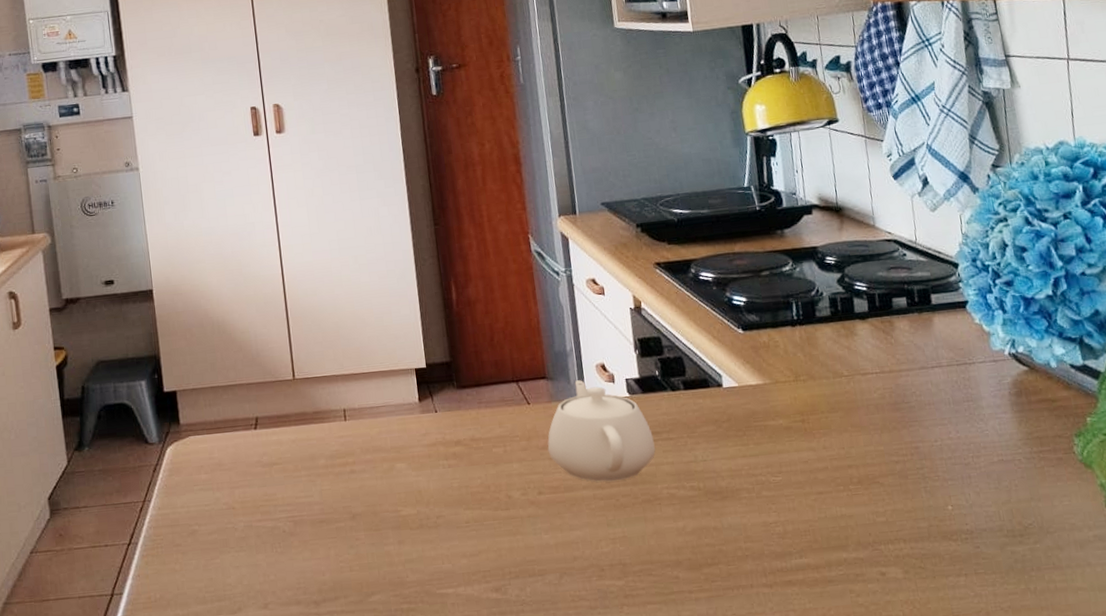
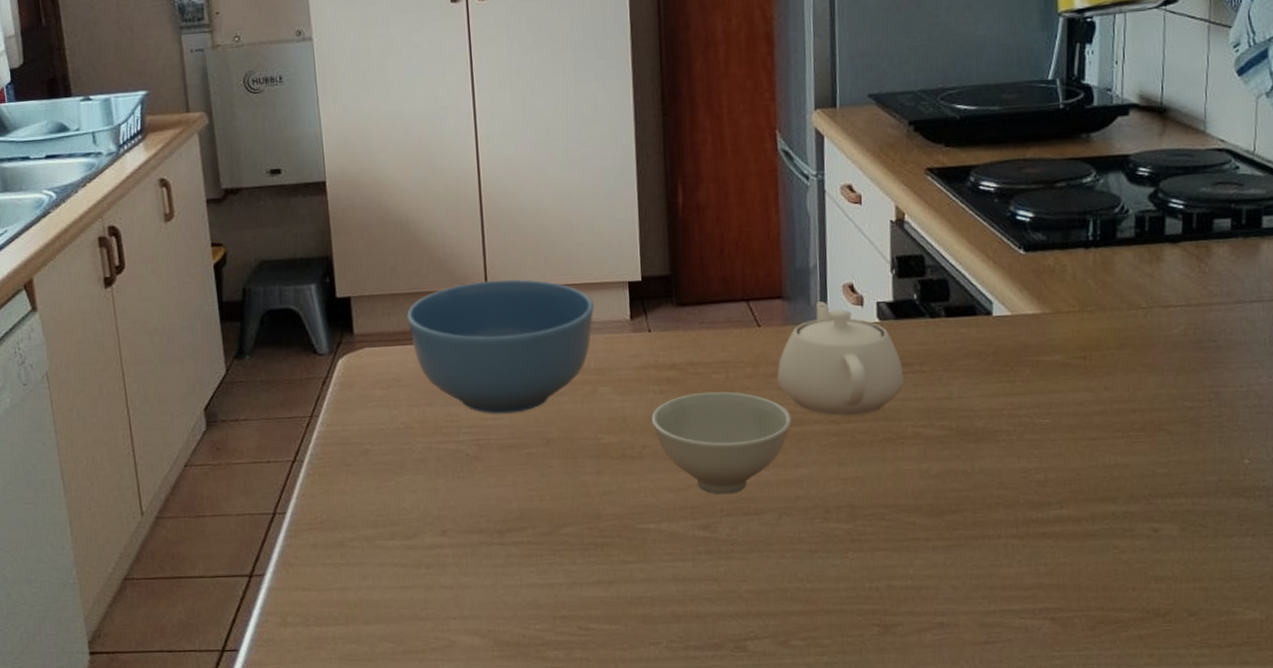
bowl: none [225,370,387,492] -> present [406,279,594,414]
bowl: none [442,463,564,559] -> present [650,391,792,495]

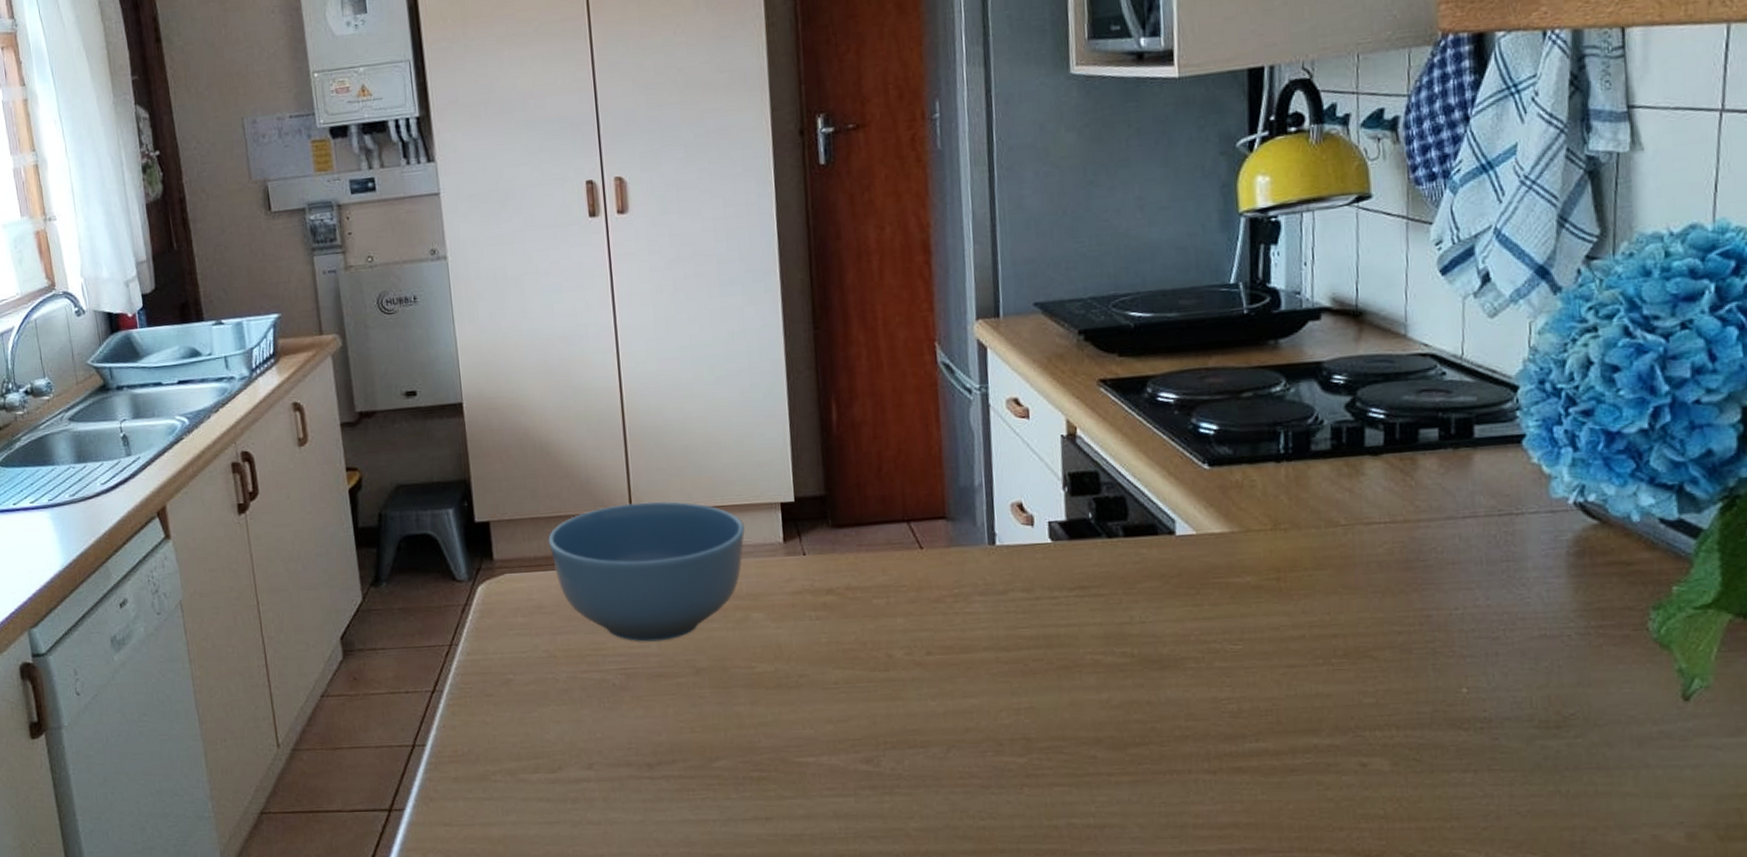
bowl: present [650,391,792,495] -> none [807,617,959,727]
teapot: present [776,301,904,417] -> none [941,521,1080,643]

